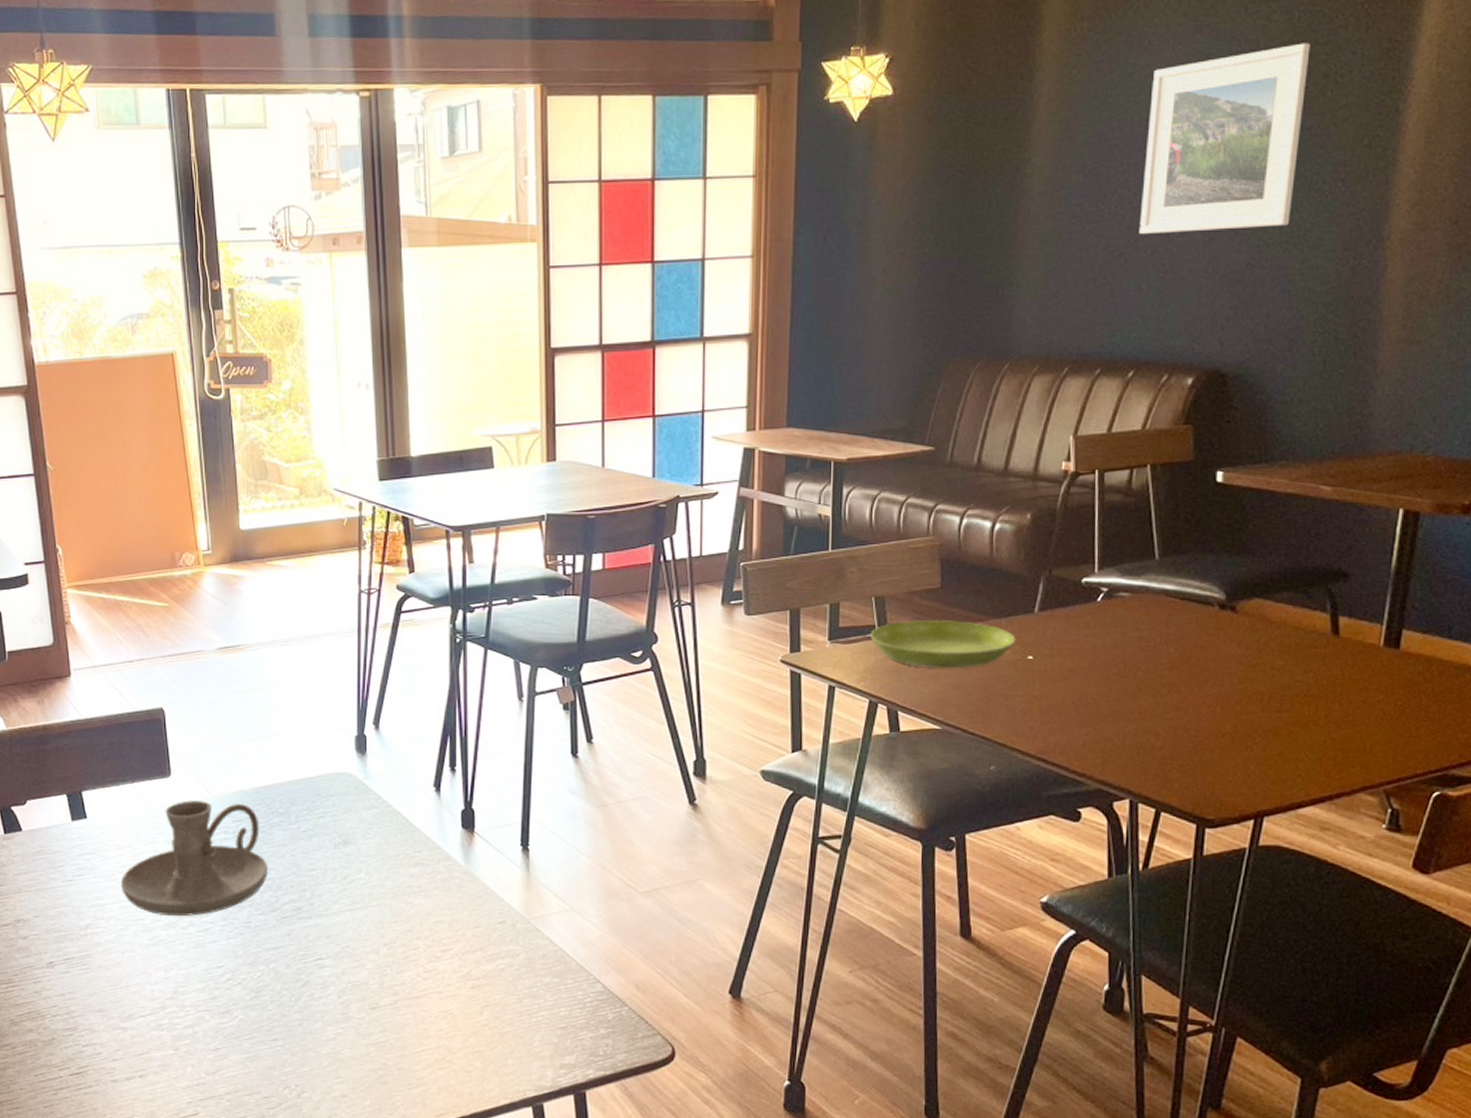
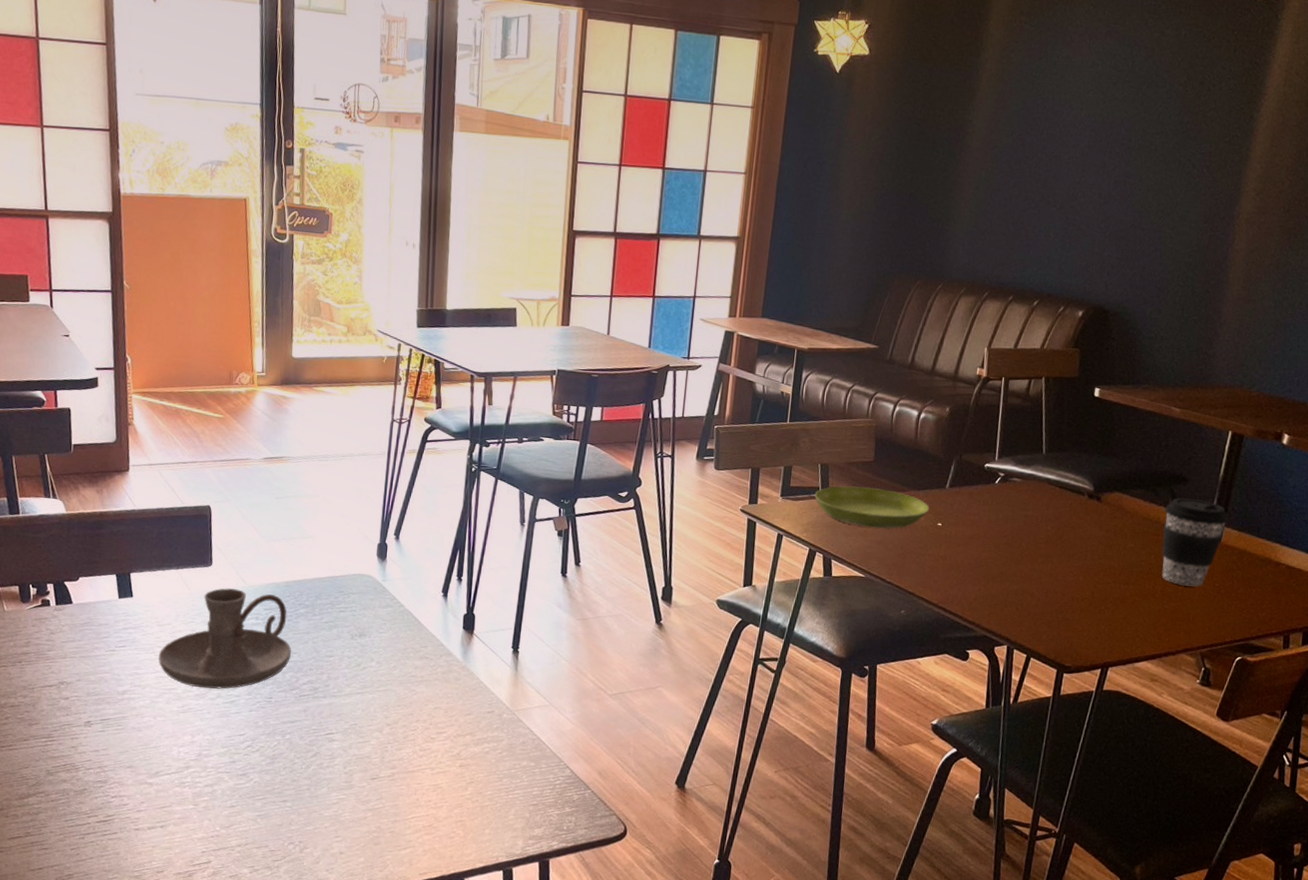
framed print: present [1139,42,1311,235] -> none [1051,55,1192,198]
coffee cup: none [1321,598,1407,708] -> present [1161,498,1228,587]

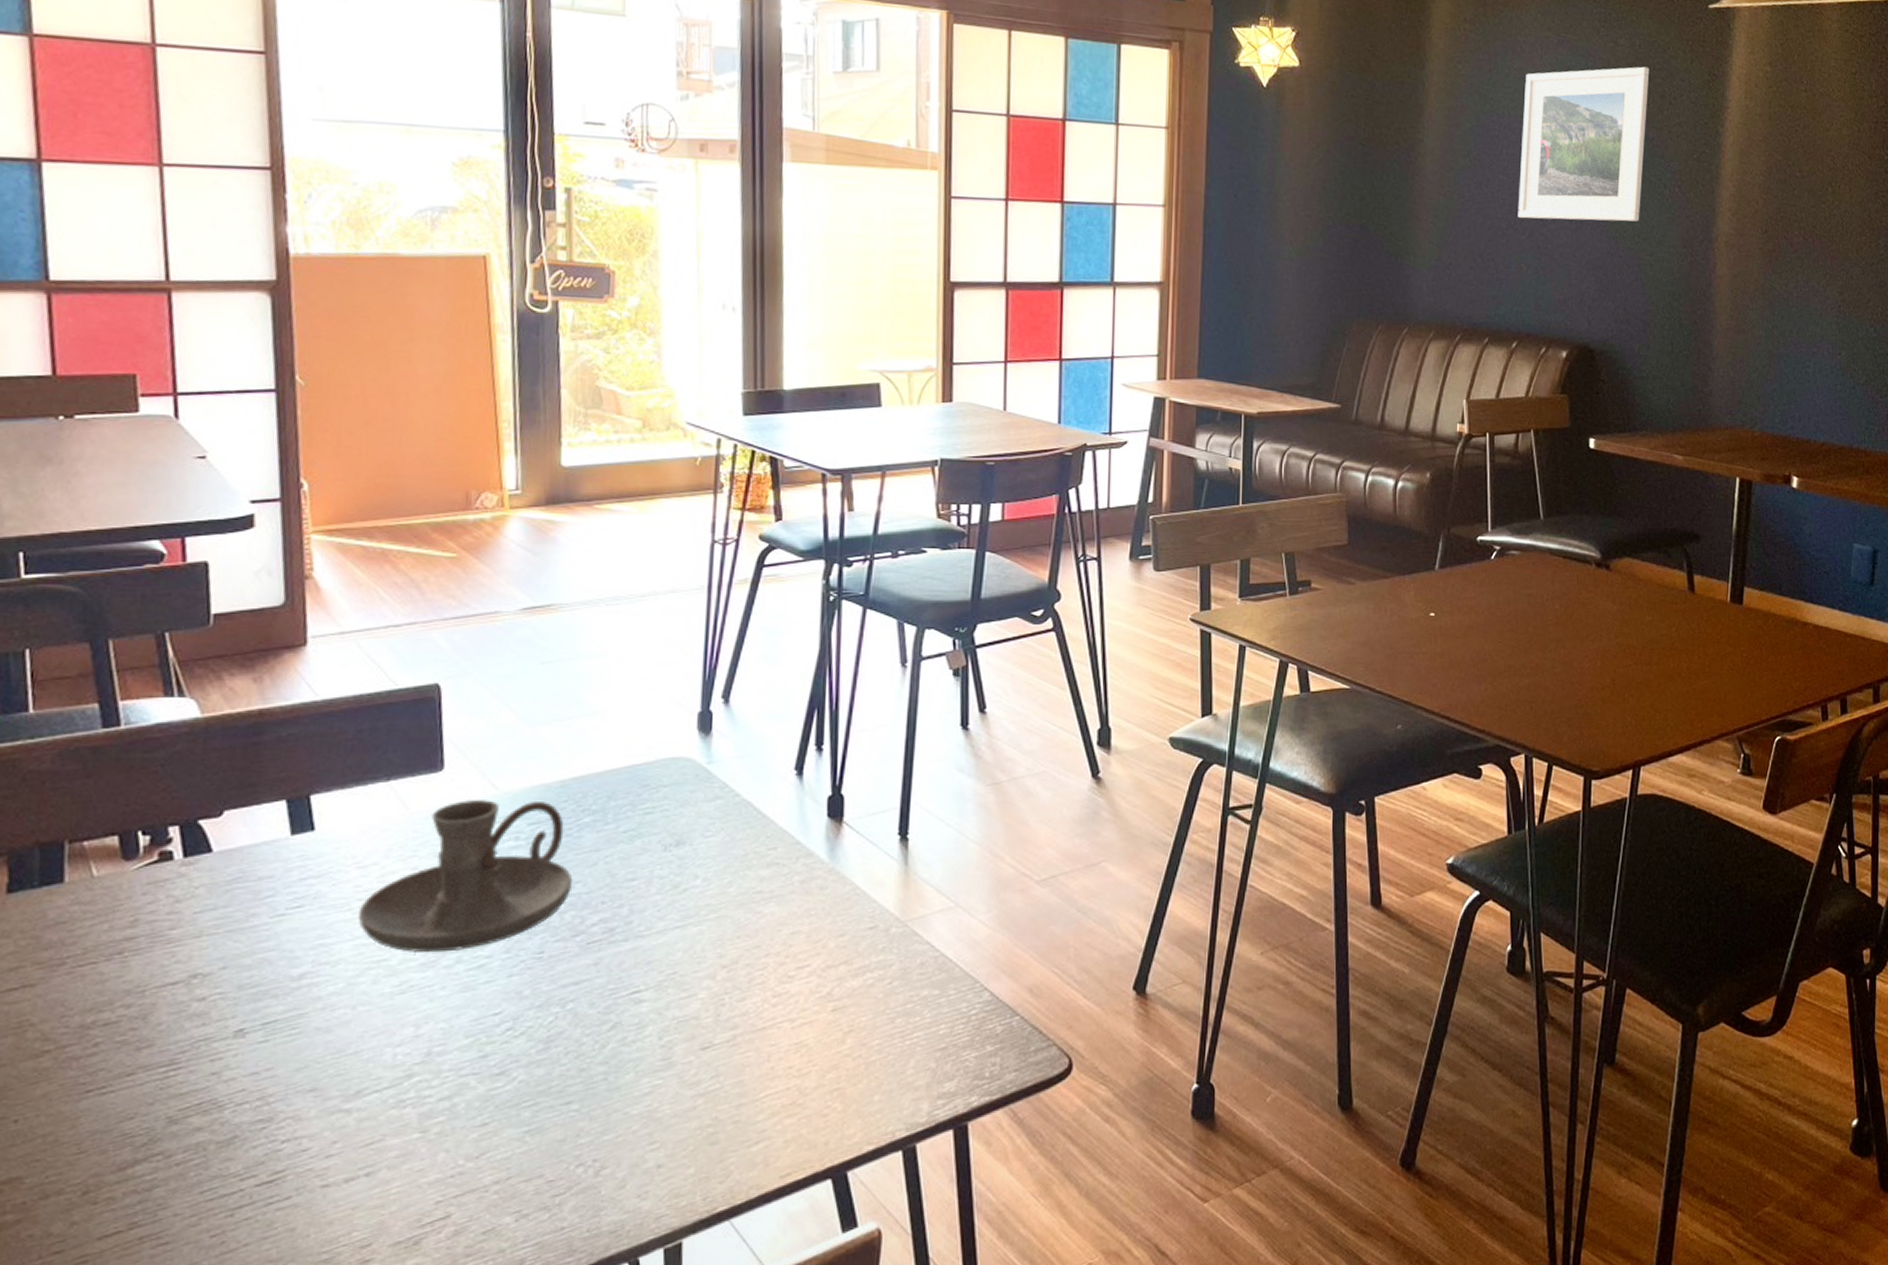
saucer: present [814,486,930,529] -> none [1280,576,1419,626]
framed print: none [1051,55,1192,198] -> present [1518,66,1650,222]
coffee cup: present [1161,498,1228,587] -> none [1680,558,1747,660]

